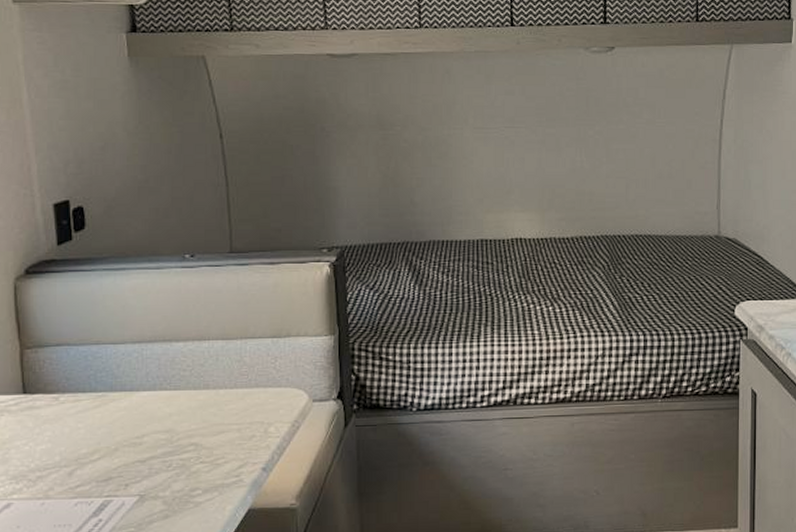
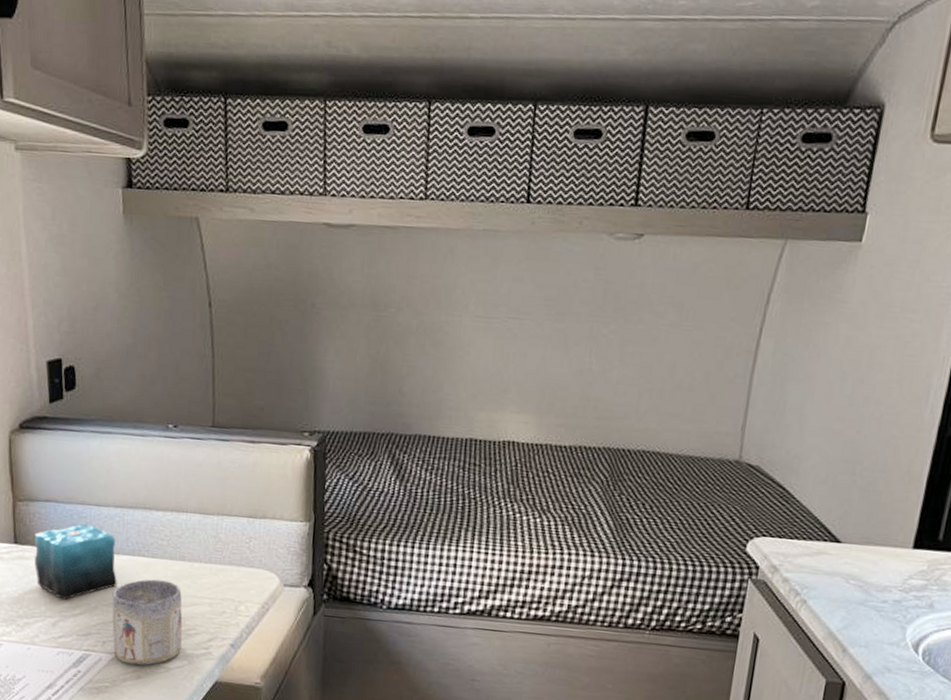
candle: none [45,353,138,446] -> present [34,511,117,600]
mug: none [133,412,211,505] -> present [112,579,183,666]

